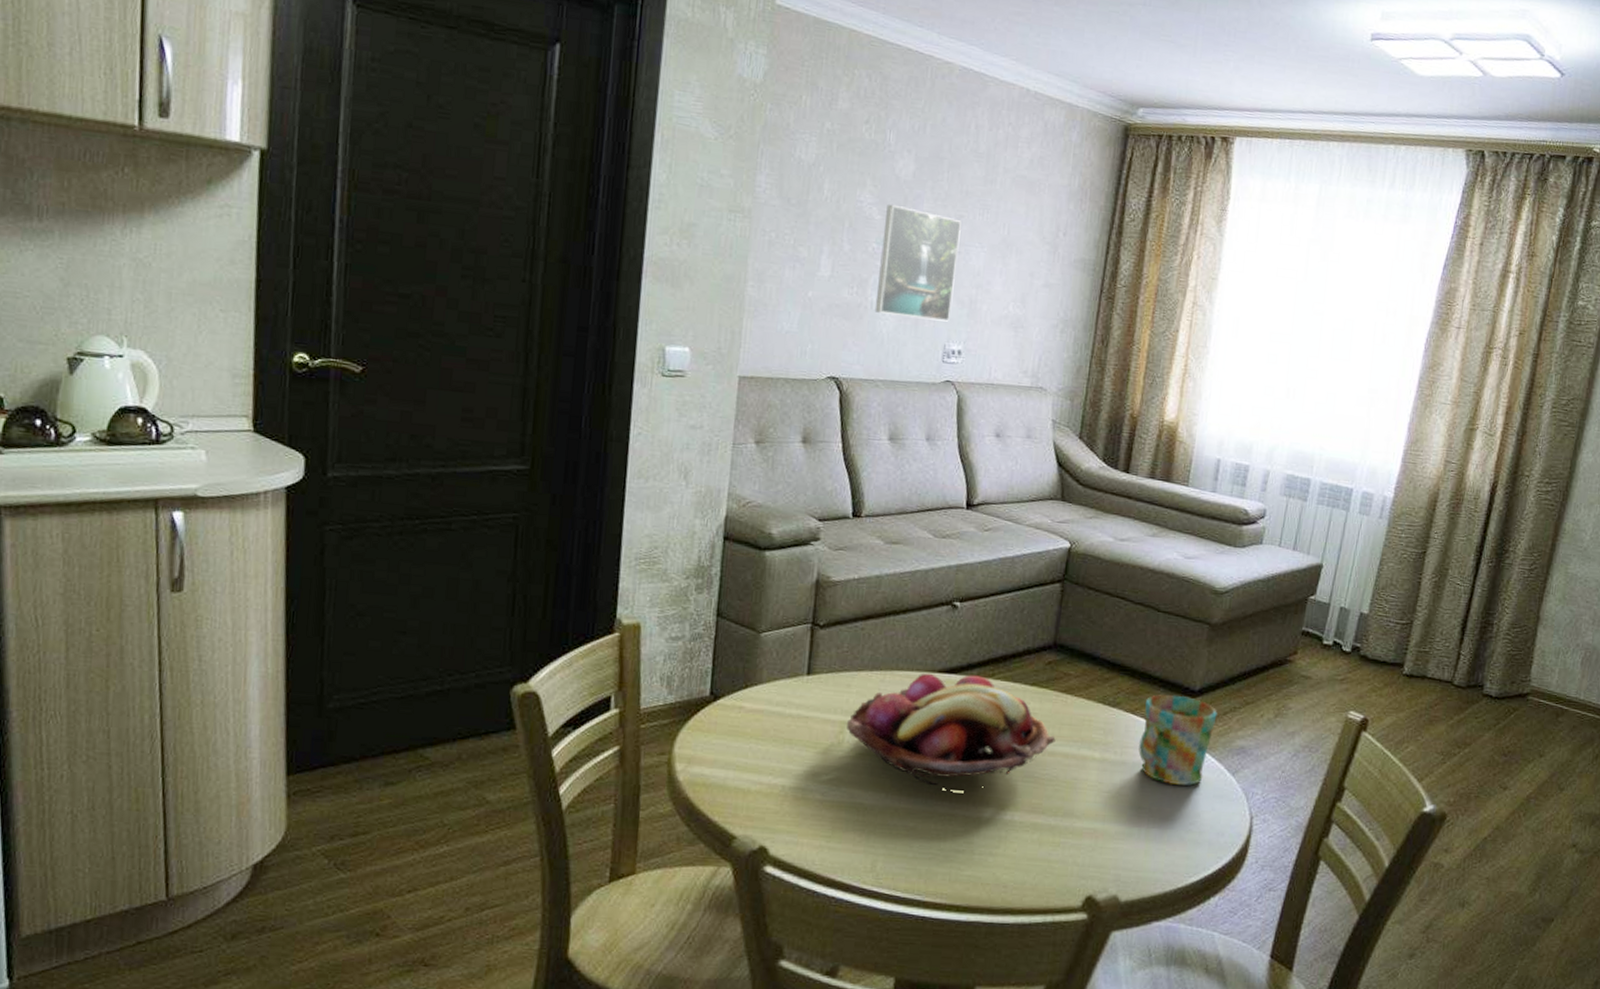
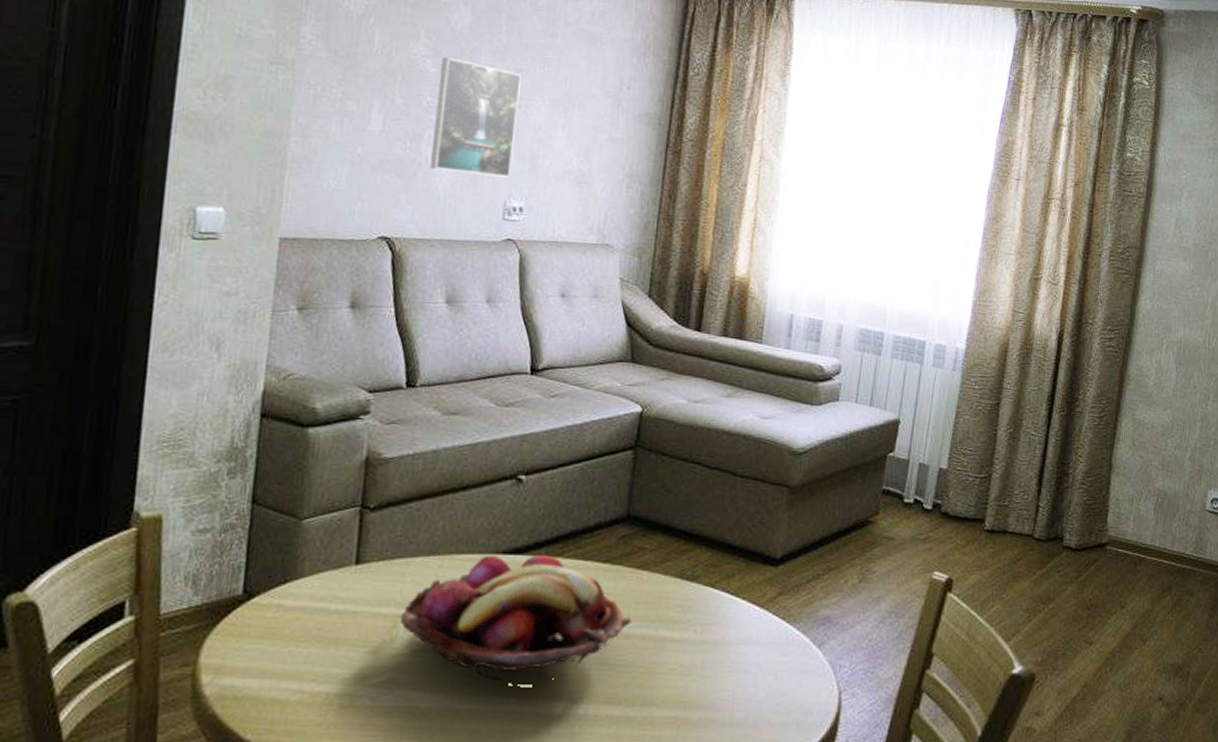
mug: present [1138,695,1217,786] -> none [720,565,800,662]

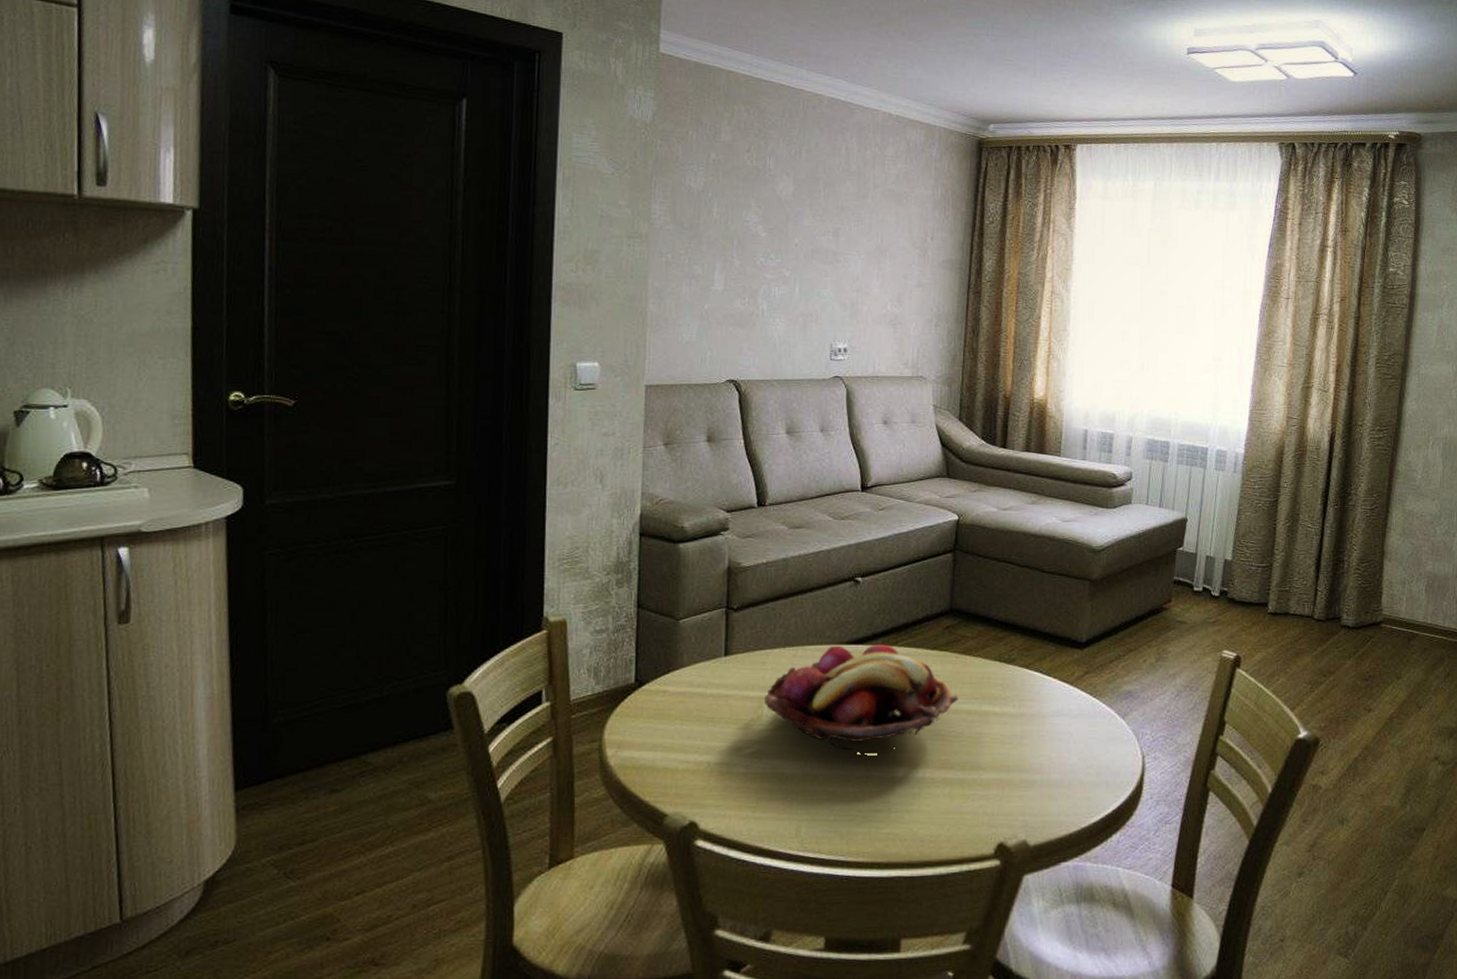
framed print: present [429,56,521,178] -> none [766,222,839,323]

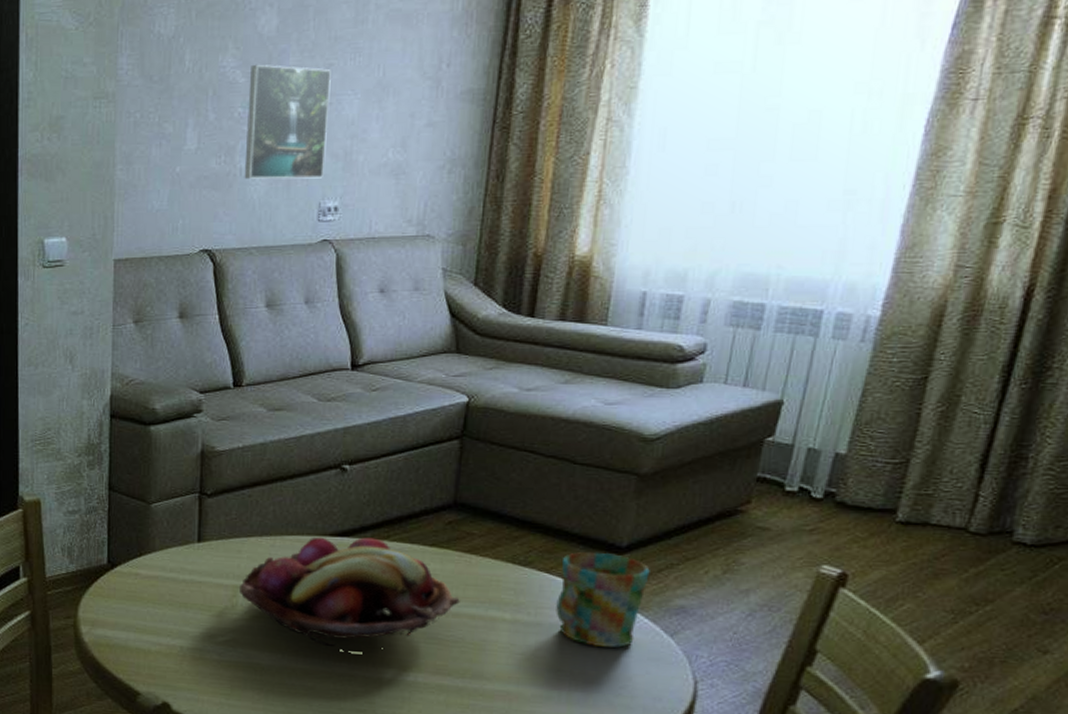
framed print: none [766,222,839,323] -> present [244,64,331,179]
mug: none [1035,649,1104,731] -> present [556,552,650,648]

